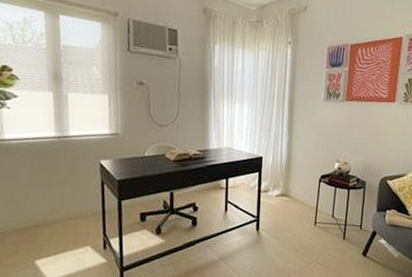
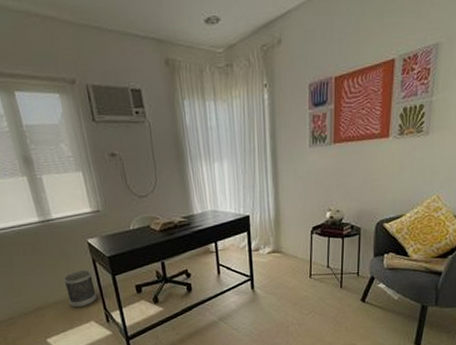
wastebasket: none [67,191,98,230] -> present [63,270,97,308]

